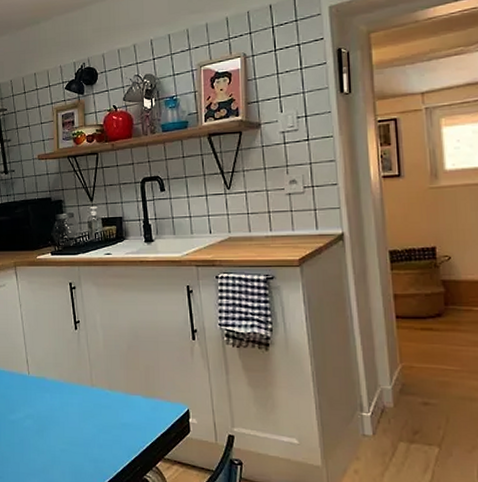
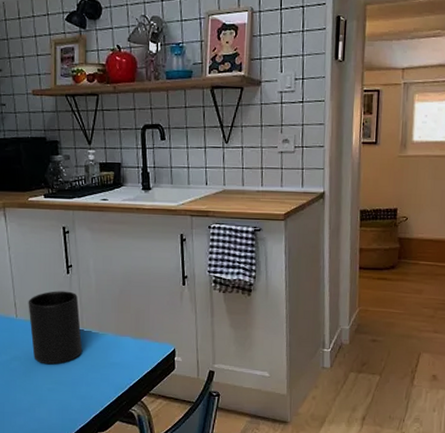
mug: none [39,347,92,423] -> present [28,291,82,364]

